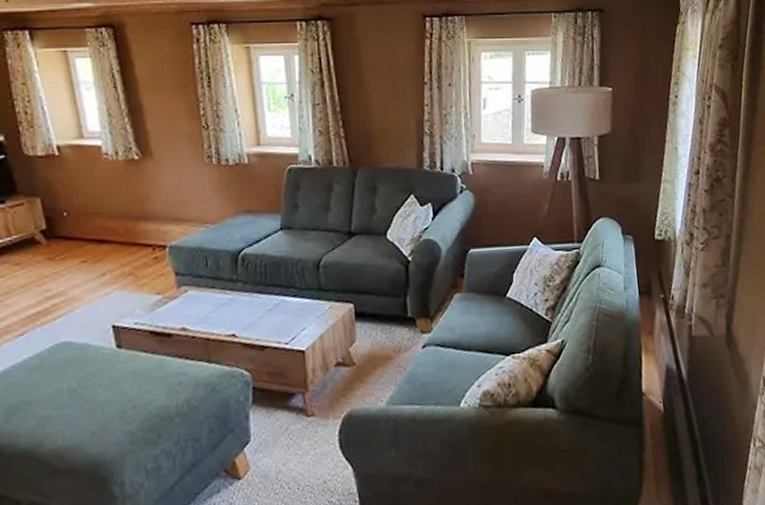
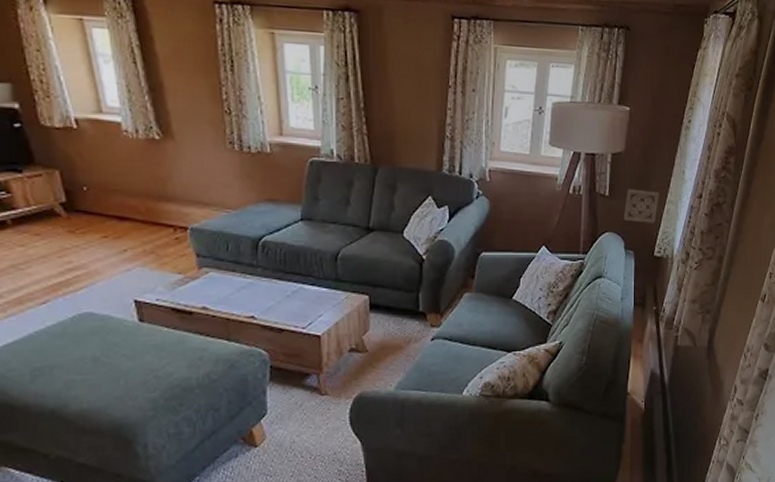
wall ornament: none [617,170,654,205] -> present [623,188,659,223]

